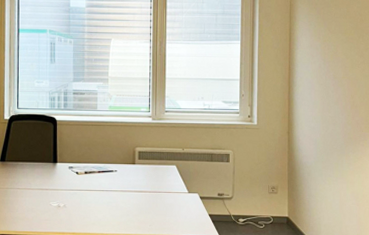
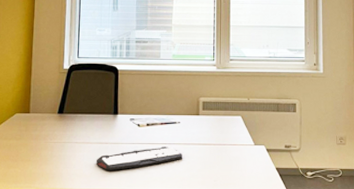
keyboard: none [37,193,119,215] -> present [96,146,182,170]

